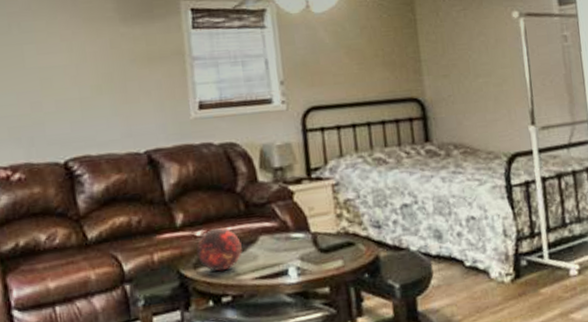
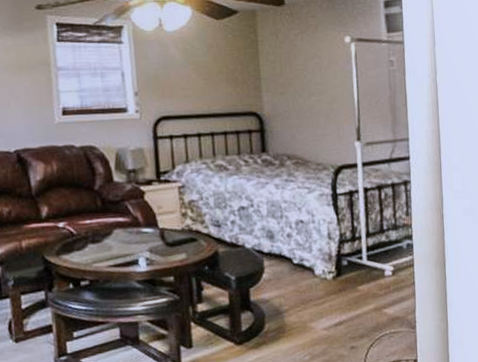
decorative orb: present [196,228,242,272] -> none [59,221,99,259]

